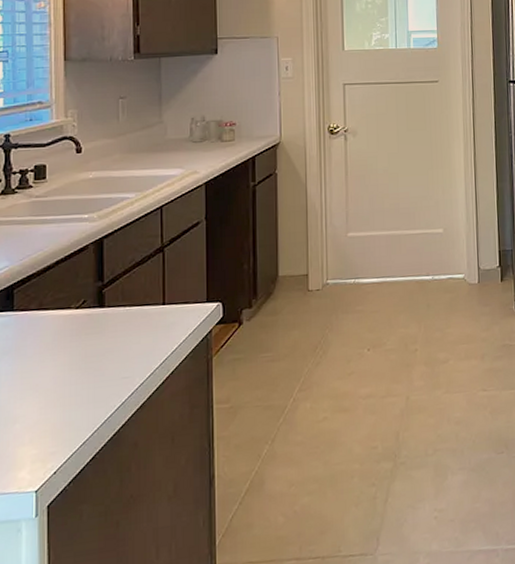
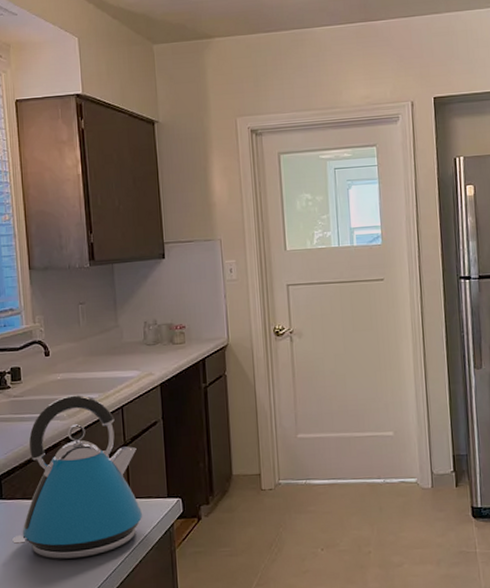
kettle: none [22,194,178,375] -> present [12,395,143,559]

